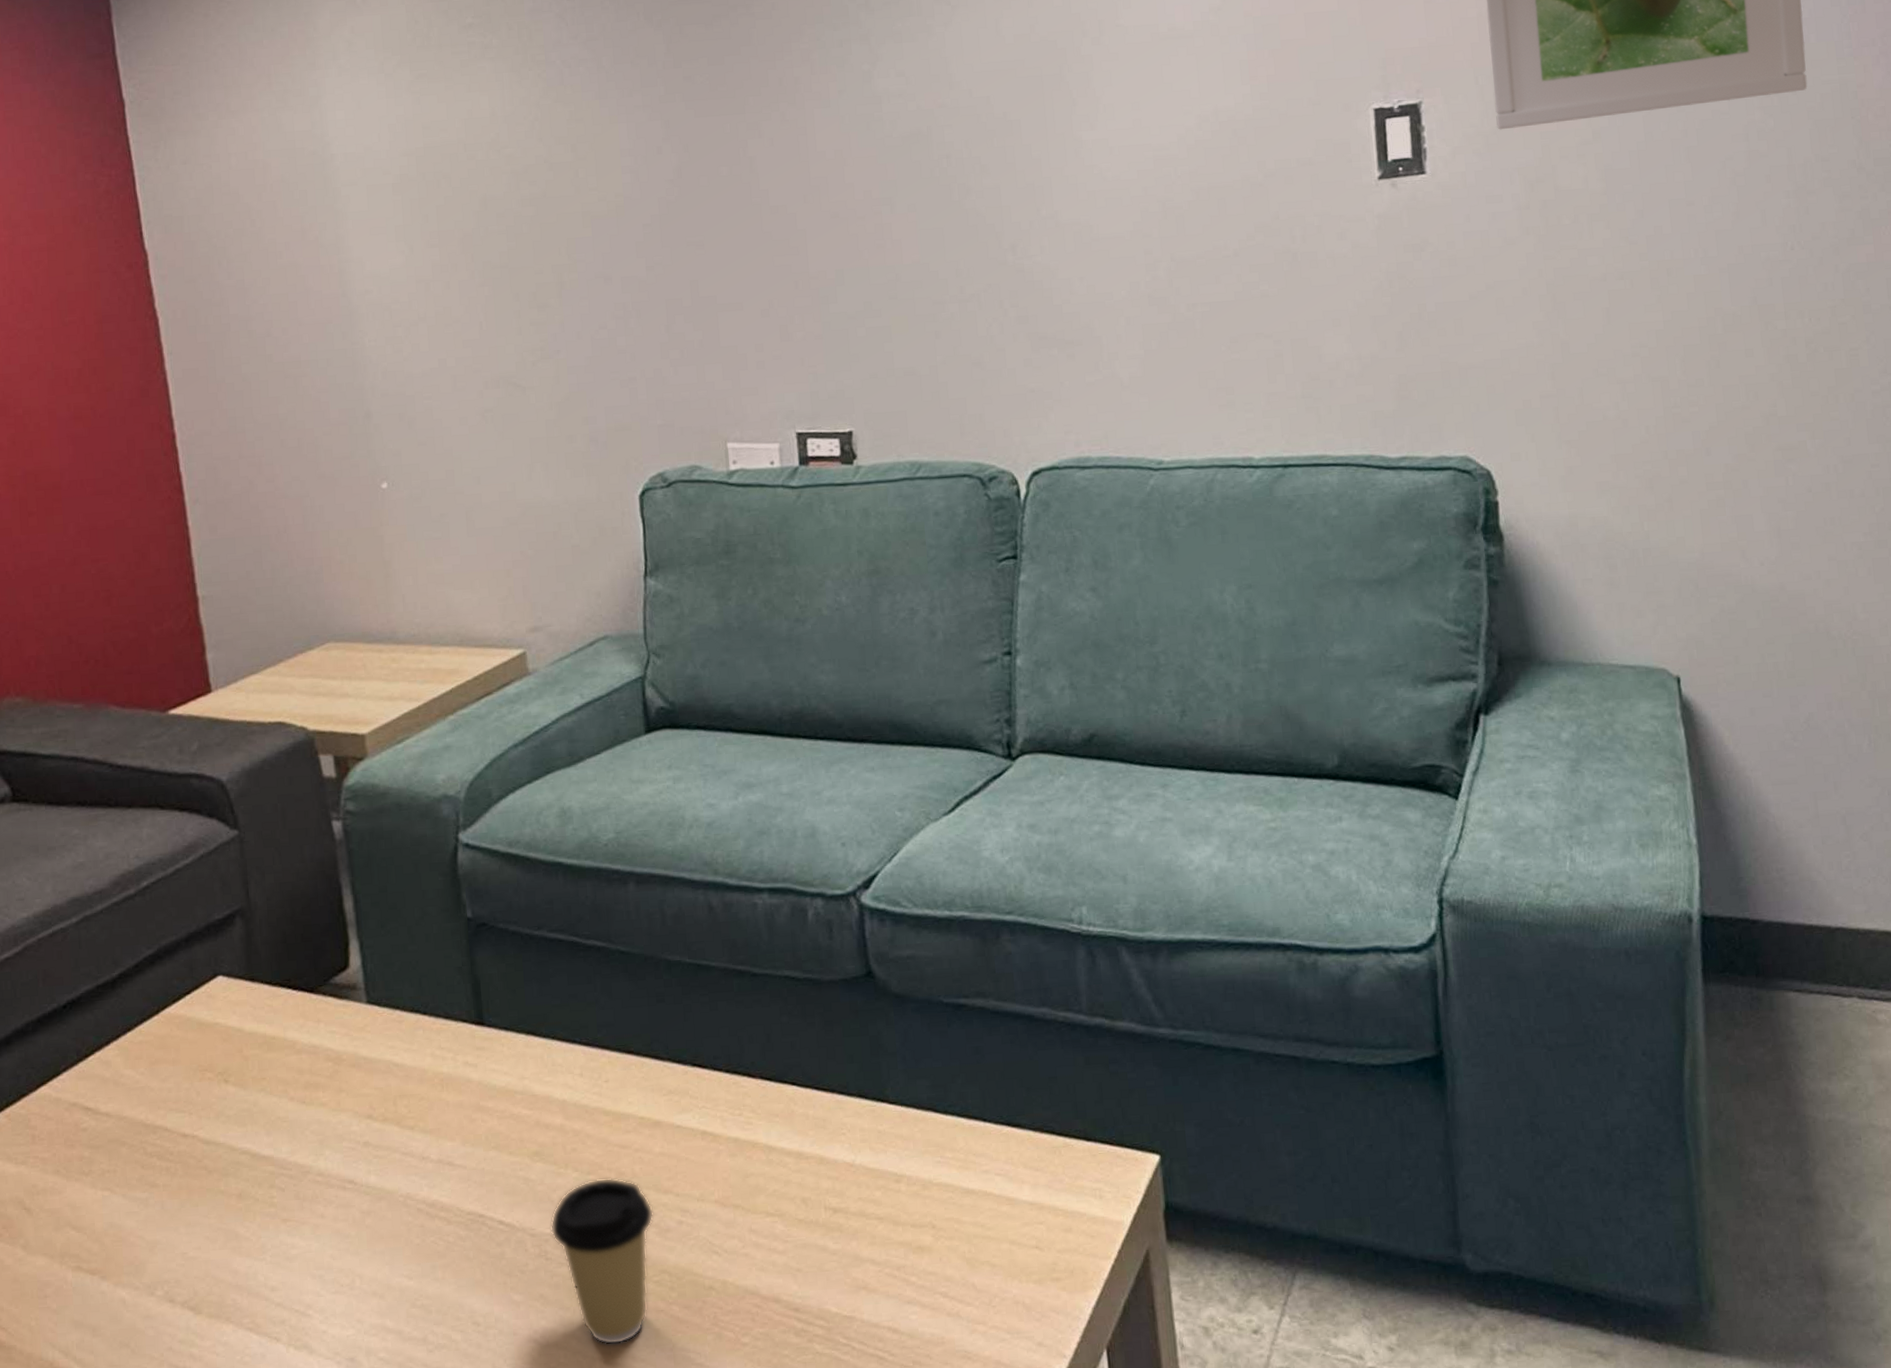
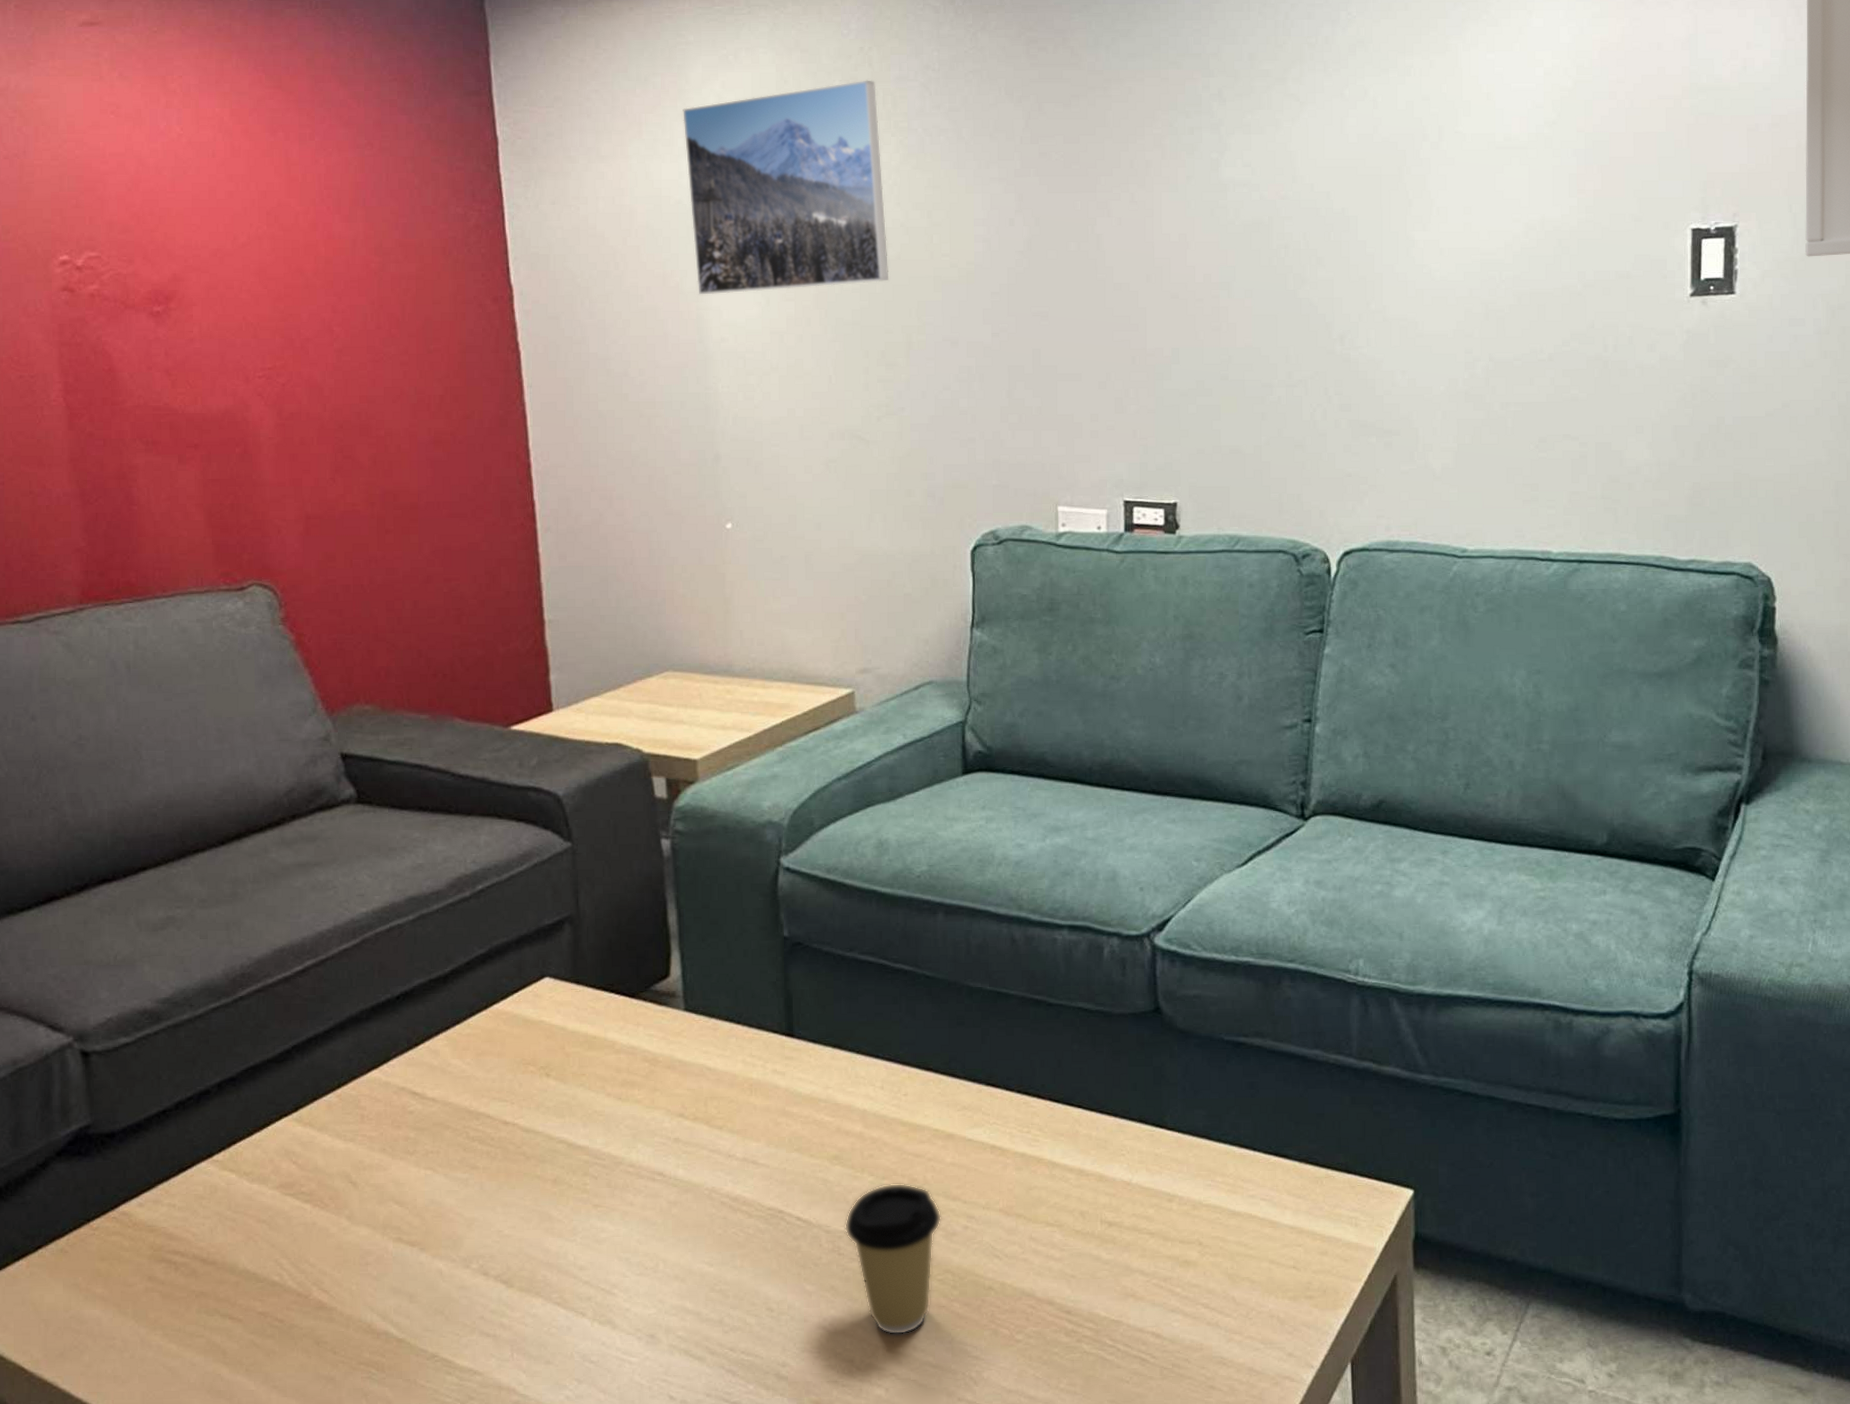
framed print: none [312,14,536,247] -> present [683,80,889,295]

